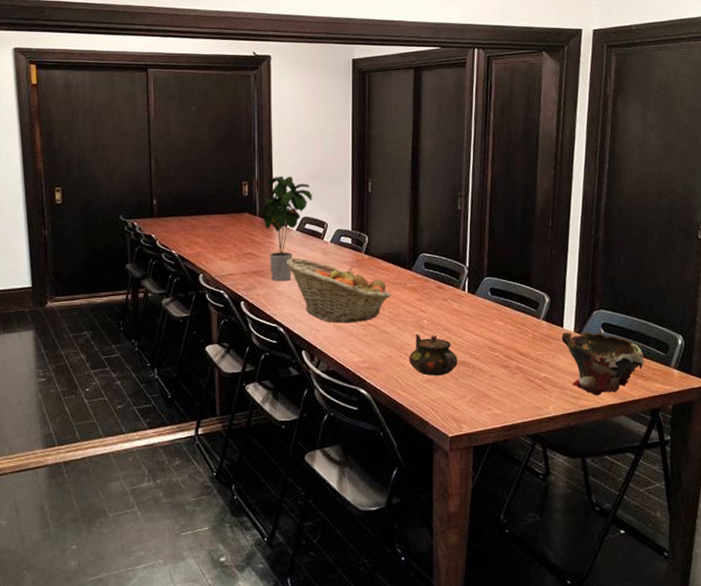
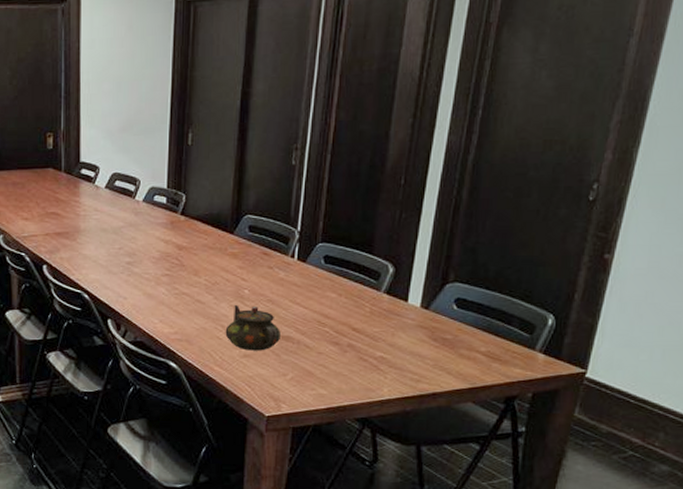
potted plant: present [262,176,312,281] -> none [68,126,124,243]
fruit basket: present [286,258,391,323] -> none [93,218,208,291]
bowl: present [561,332,646,396] -> none [404,308,505,380]

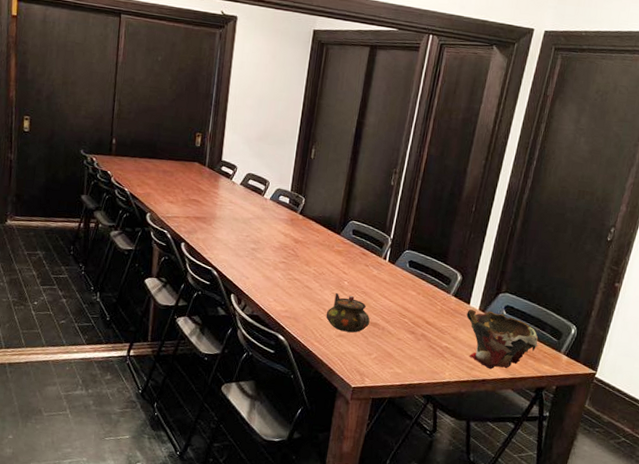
bowl: none [404,308,505,380] -> present [466,309,539,370]

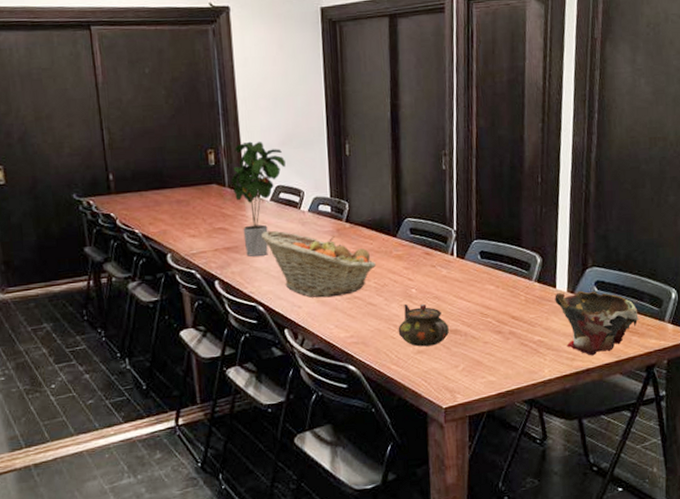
potted plant: none [211,132,259,230] -> present [231,141,286,256]
fruit basket: none [227,209,318,275] -> present [262,230,376,298]

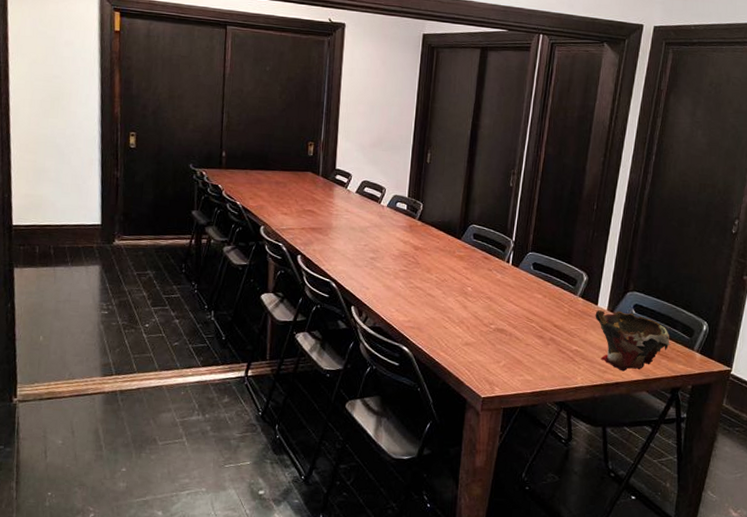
potted plant: present [231,141,286,256] -> none [325,139,374,239]
fruit basket: present [262,230,376,298] -> none [344,218,439,284]
teapot: present [398,303,449,347] -> none [450,300,496,341]

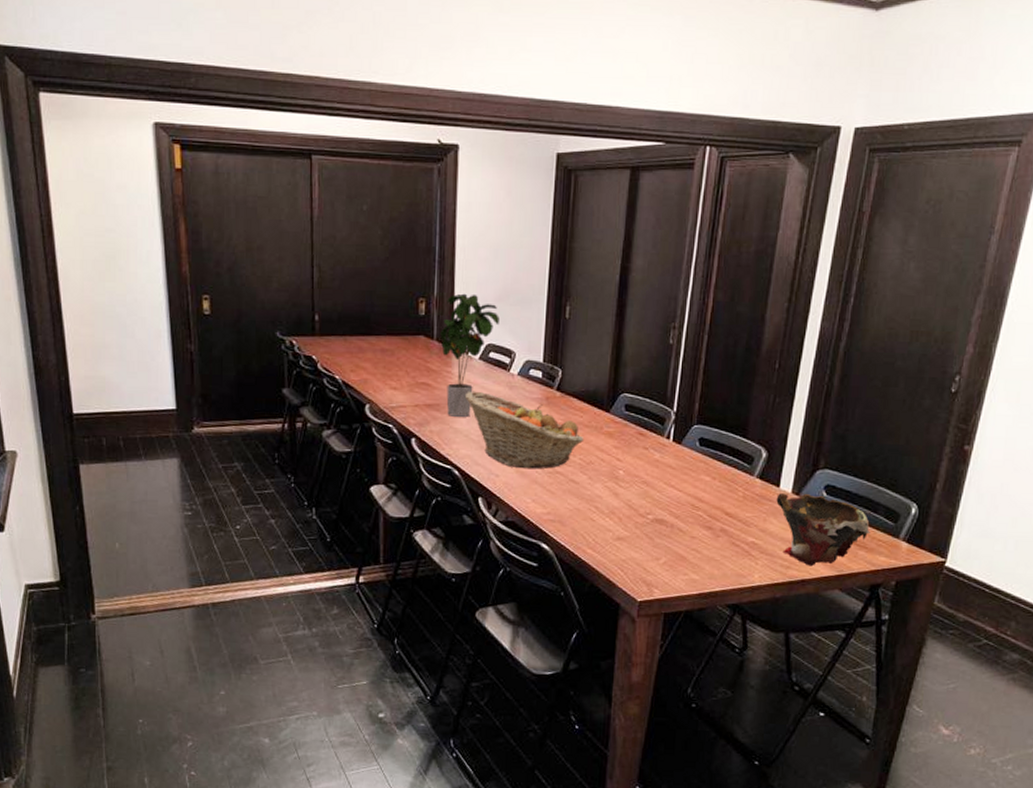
potted plant: none [325,139,374,239] -> present [440,293,499,417]
fruit basket: none [344,218,439,284] -> present [466,391,583,469]

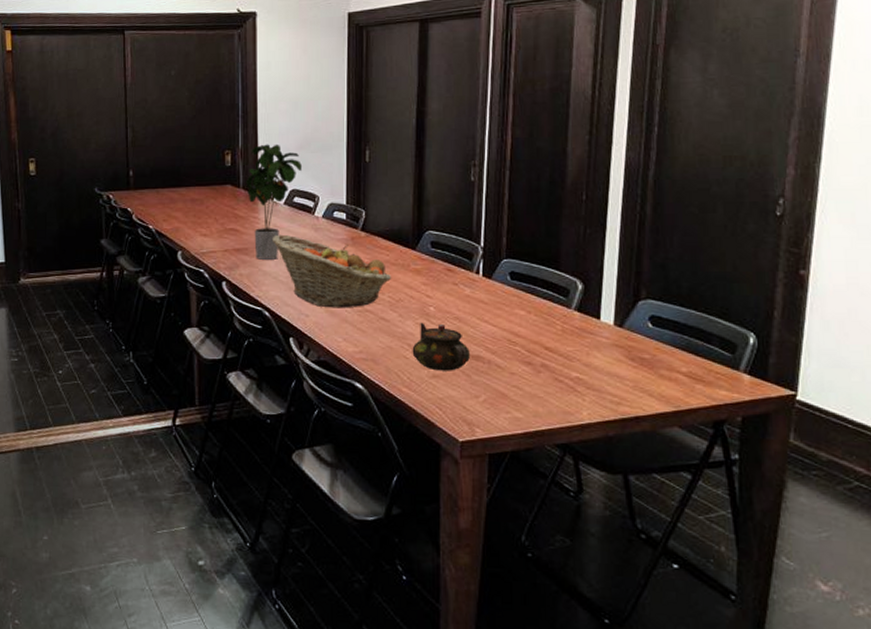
teapot: none [599,486,654,534] -> present [412,323,470,371]
bowl: present [776,493,871,567] -> none [598,326,706,402]

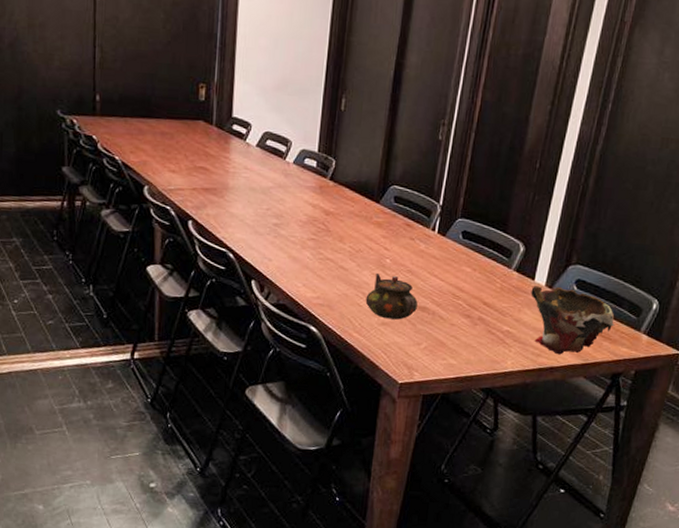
potted plant: present [246,144,302,259] -> none [219,81,277,202]
fruit basket: present [273,234,391,308] -> none [242,177,354,255]
bowl: none [598,326,706,402] -> present [531,286,615,355]

